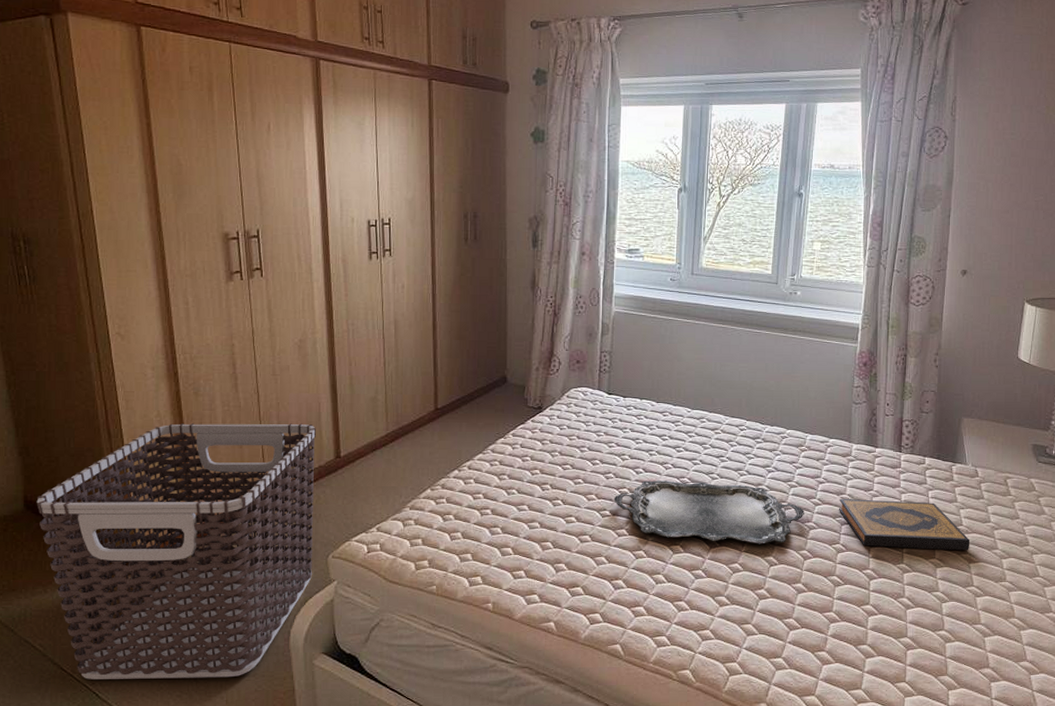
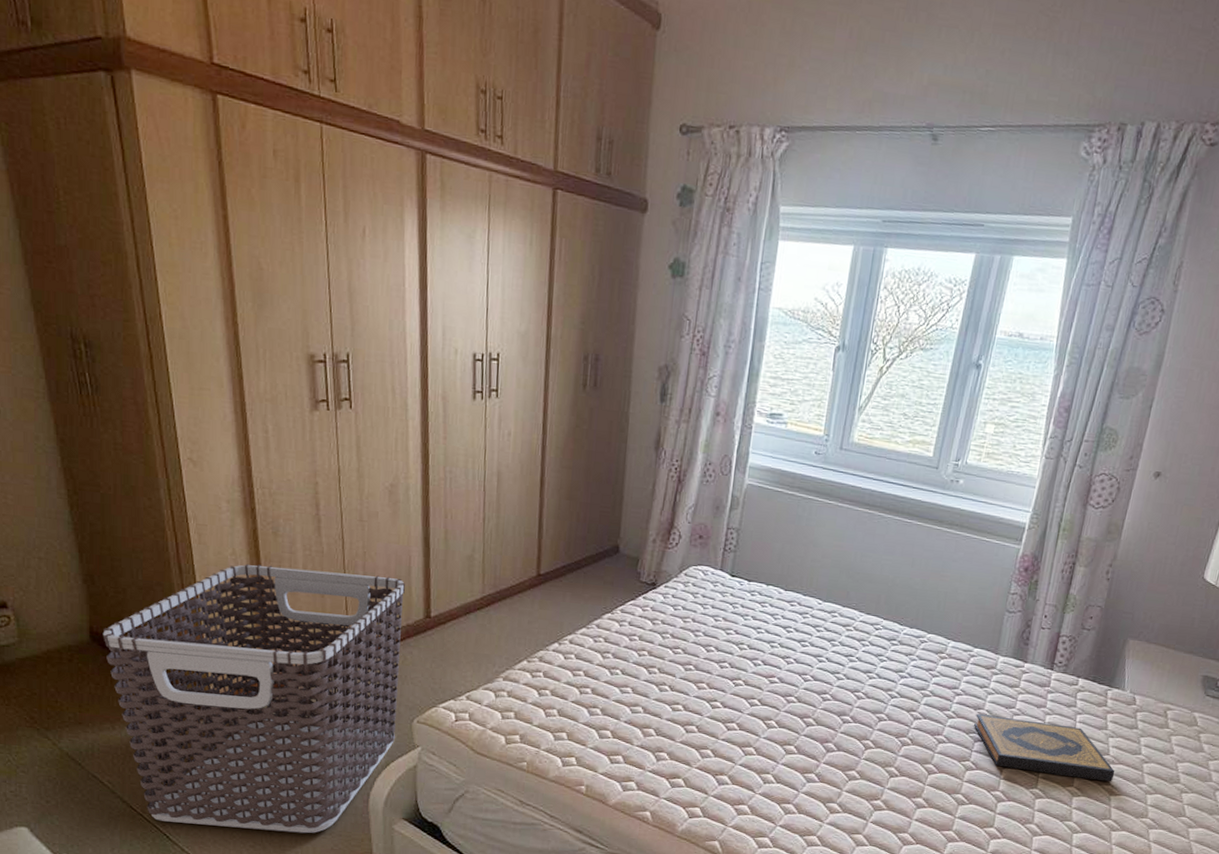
serving tray: present [613,481,804,544] -> none [726,674,936,755]

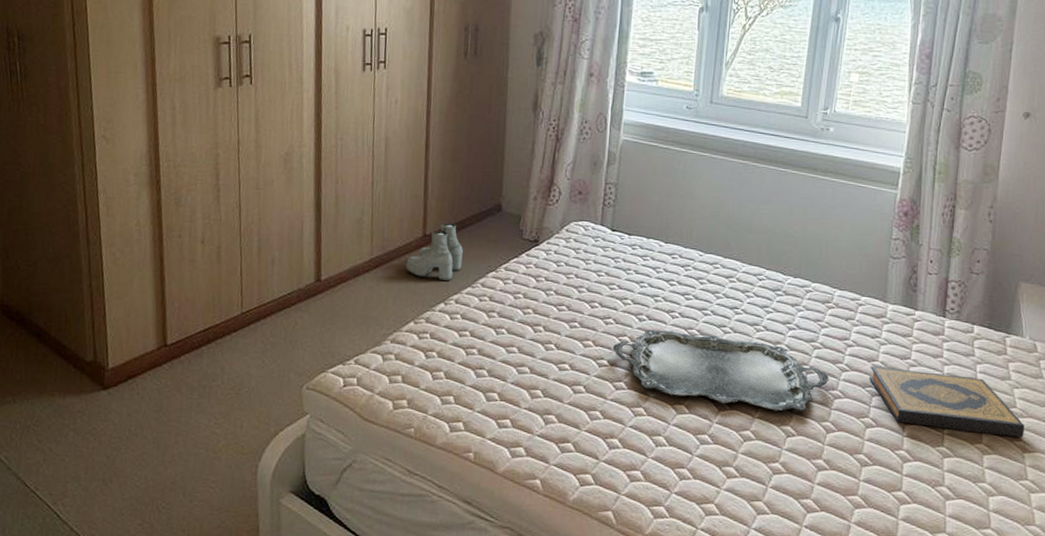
clothes hamper: present [102,563,405,834] -> none [12,233,297,510]
boots: none [519,563,578,621] -> present [406,223,463,281]
serving tray: none [726,674,936,755] -> present [612,329,829,412]

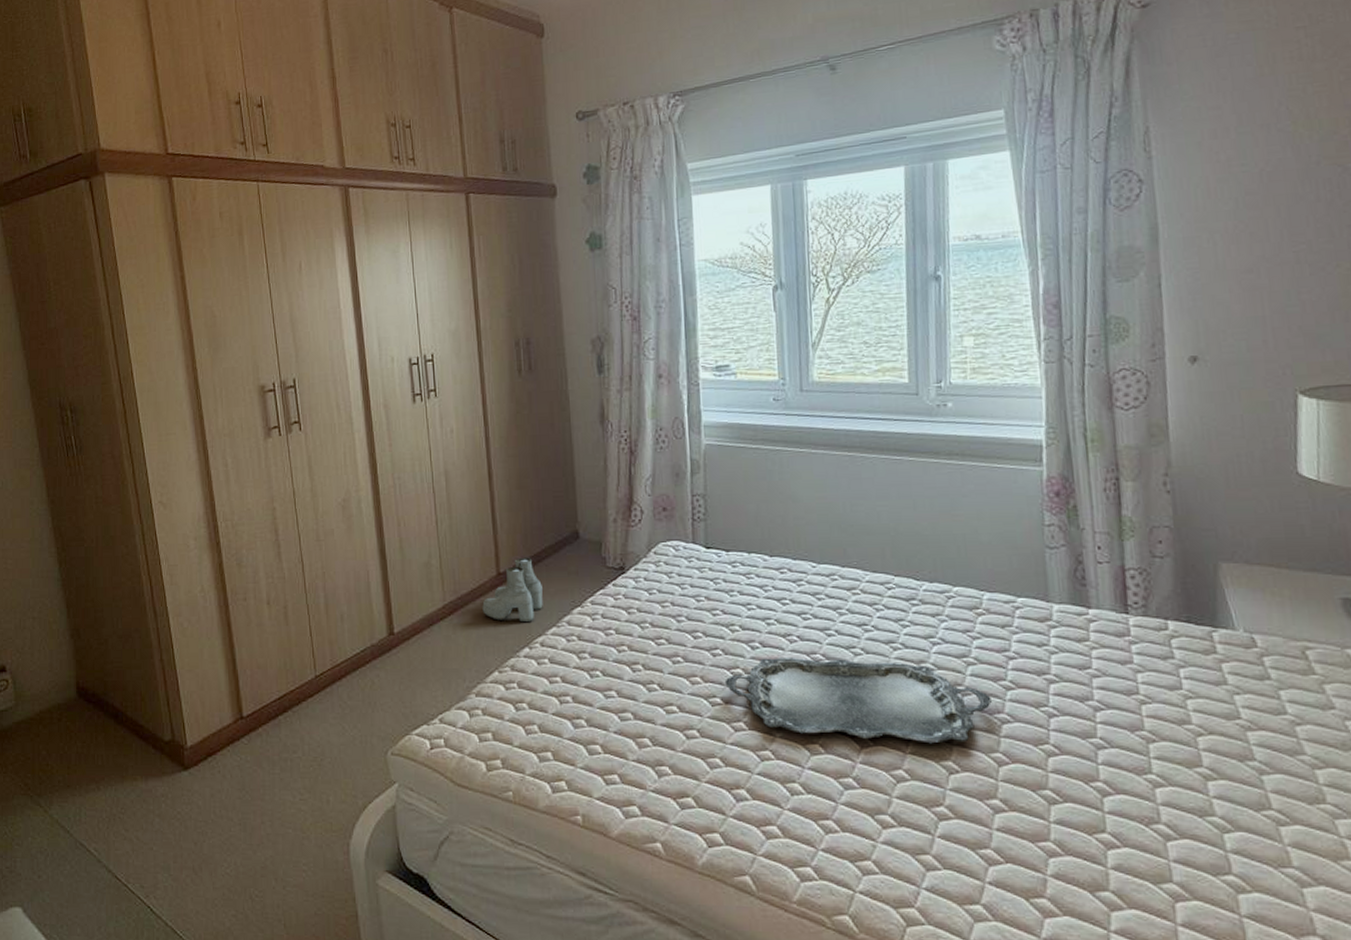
hardback book: present [870,366,1025,438] -> none [1041,681,1258,756]

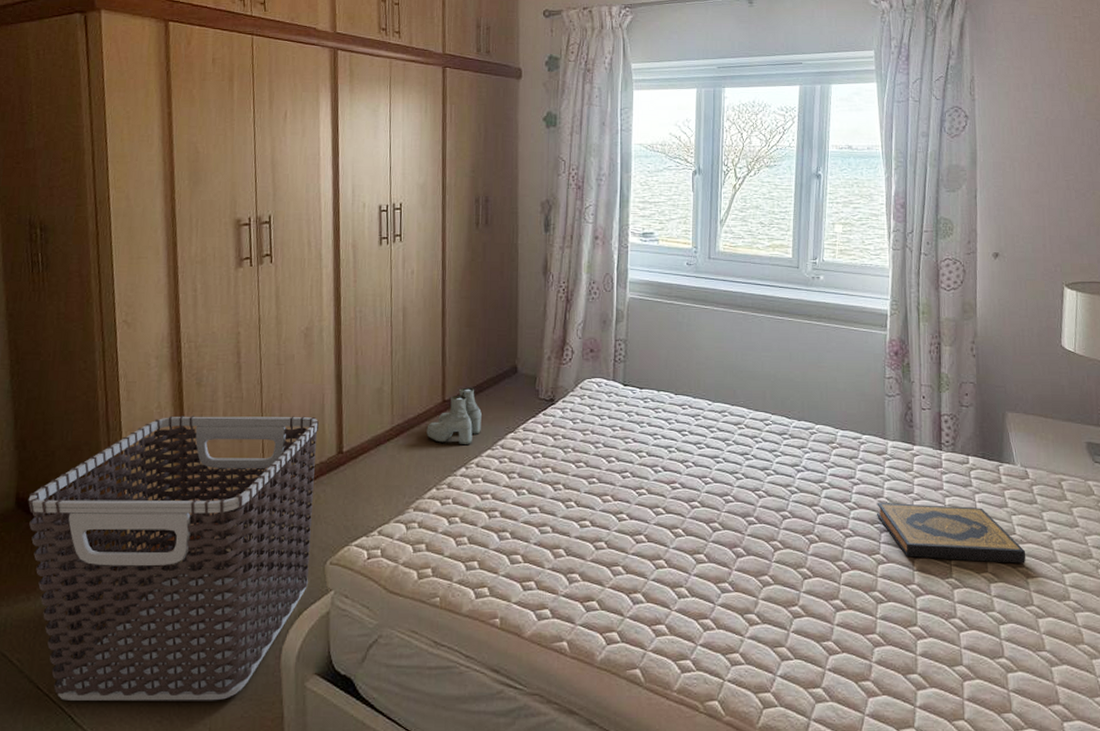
clothes hamper: none [88,595,371,897] -> present [28,415,319,701]
serving tray: present [724,658,992,744] -> none [631,480,839,554]
hardback book: none [1041,681,1258,756] -> present [877,503,1026,564]

